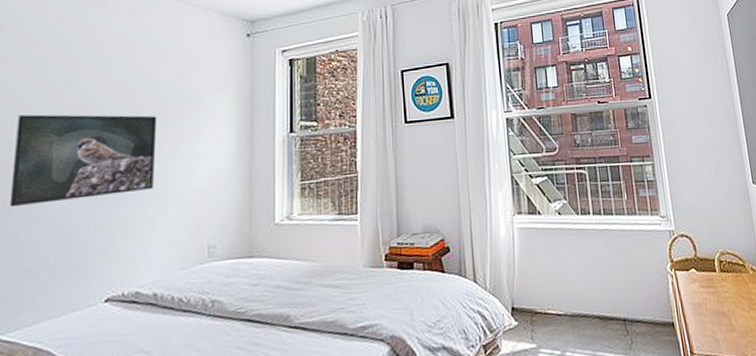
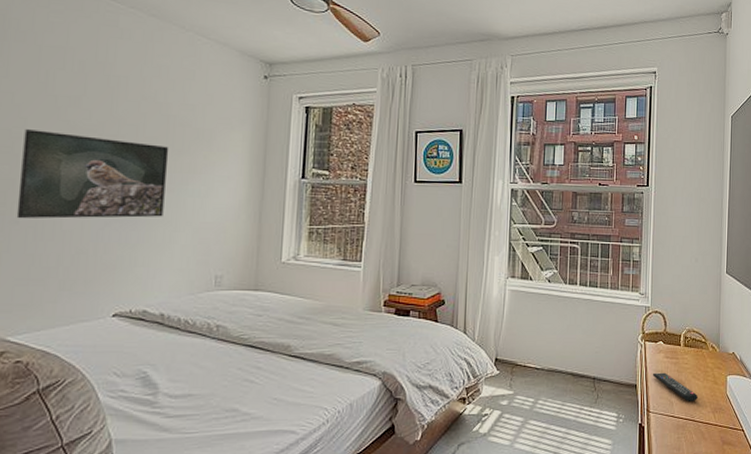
remote control: none [689,305,747,338] -> present [652,372,698,402]

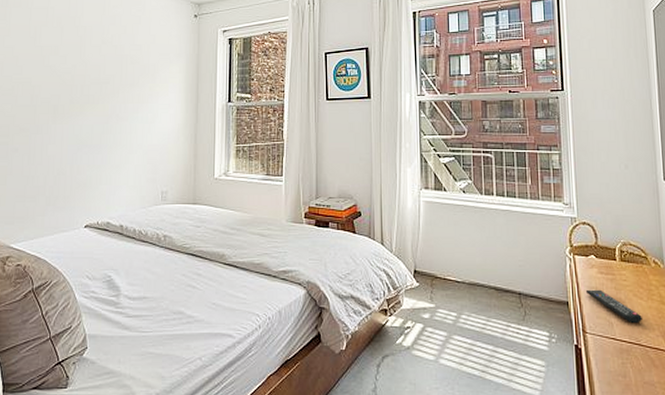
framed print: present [16,129,169,219] -> none [16,75,123,148]

